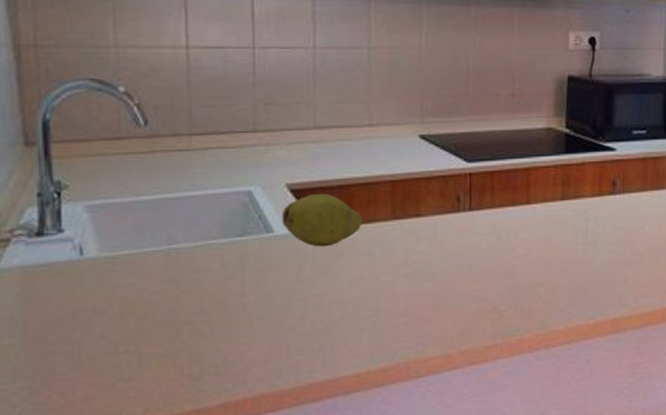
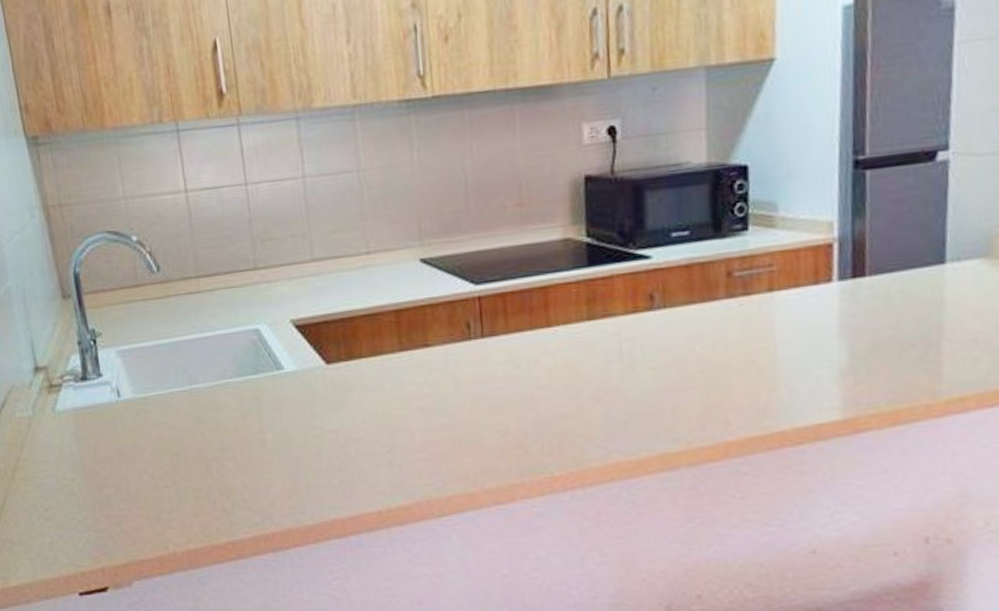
fruit: present [281,193,362,247] -> none [289,327,369,383]

